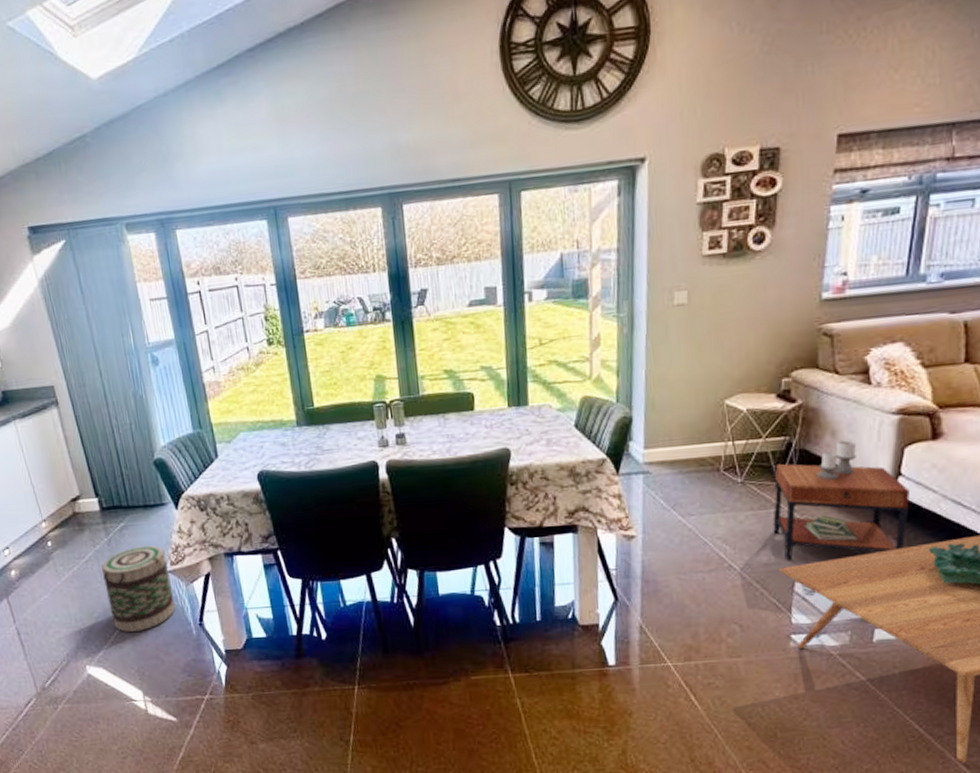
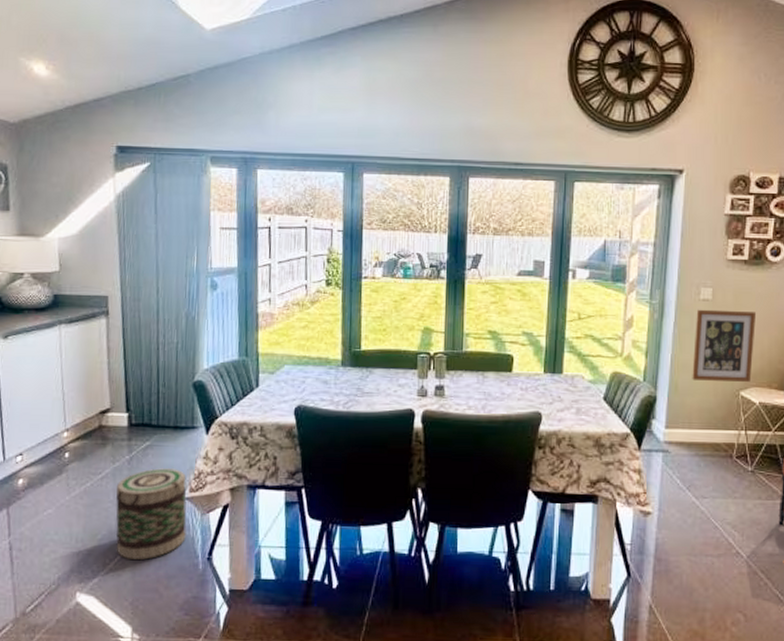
wall art: none [669,311,740,395] -> present [692,309,757,382]

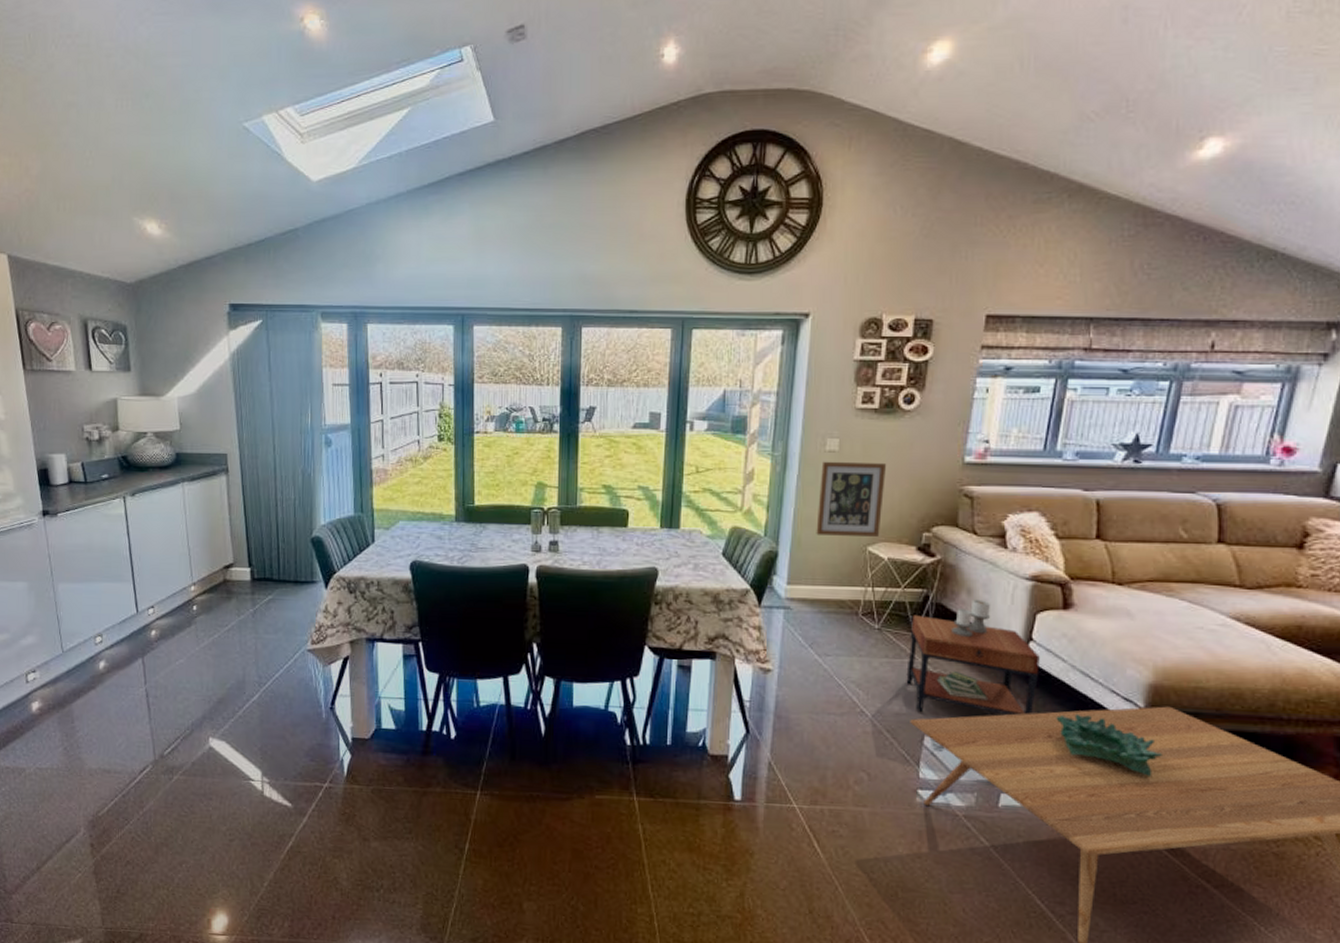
basket: present [115,468,187,560] -> none [241,621,309,708]

